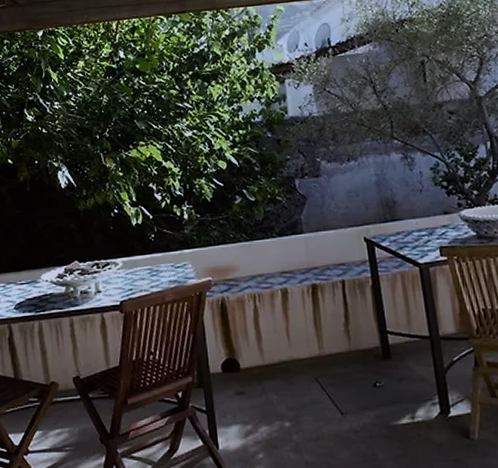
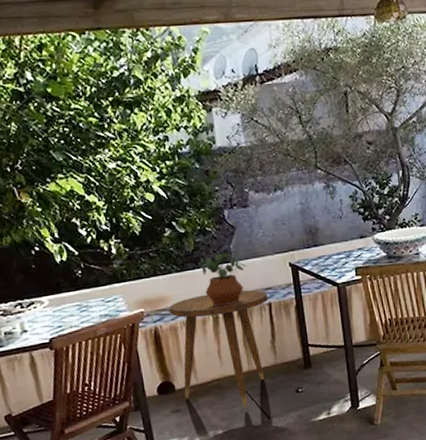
side table: none [236,264,342,400] -> present [168,290,269,409]
potted plant: none [269,223,319,280] -> present [199,252,247,306]

